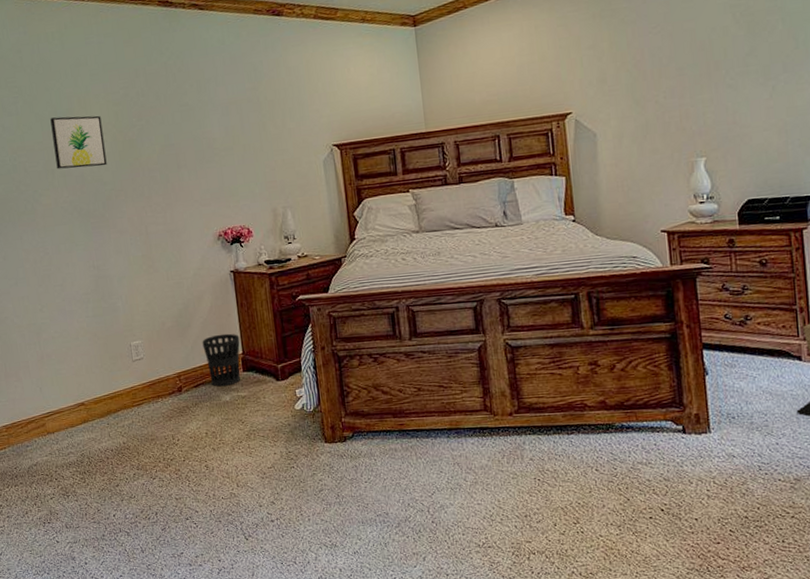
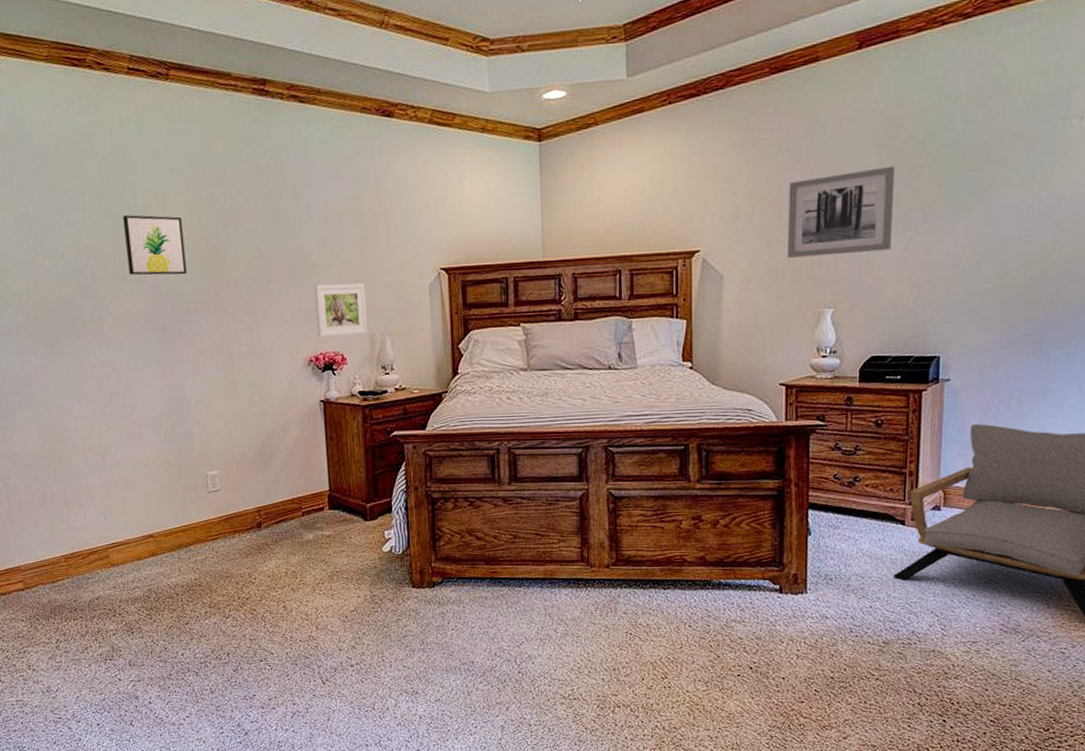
wastebasket: present [202,333,240,387] -> none [285,468,327,524]
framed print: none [220,163,270,214] -> present [314,283,368,337]
wall art: none [650,22,755,113] -> present [788,165,895,258]

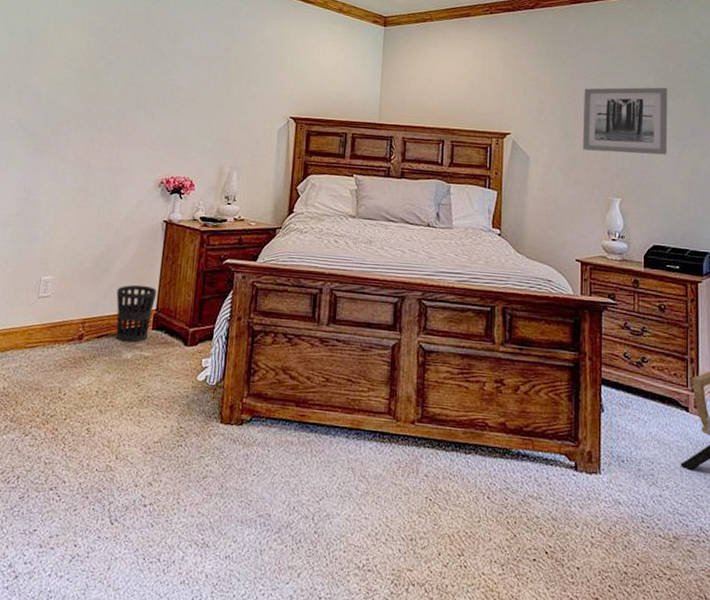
wall art: present [123,215,187,275] -> none [14,33,73,91]
wastebasket: none [285,468,327,524] -> present [115,284,157,343]
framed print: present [314,283,368,337] -> none [172,116,222,166]

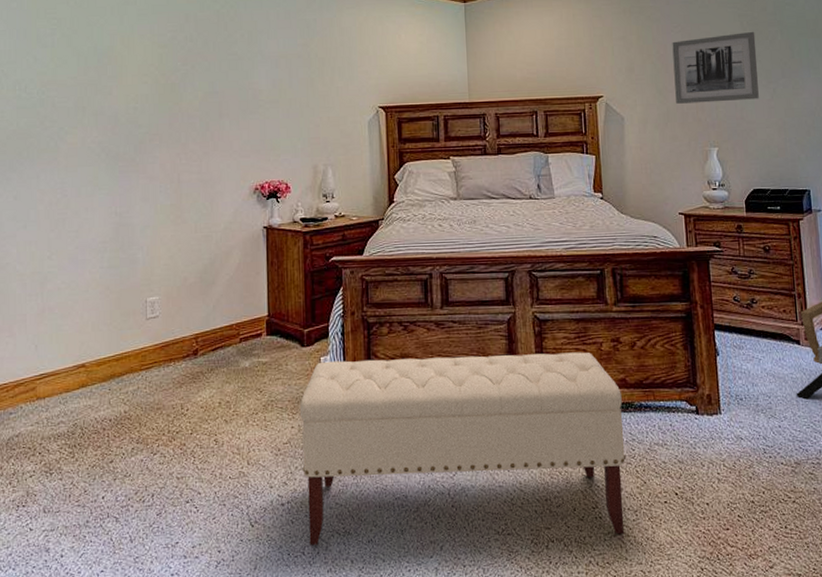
wastebasket: present [115,284,157,343] -> none [225,293,267,351]
bench: none [166,363,500,588] -> present [299,352,627,546]

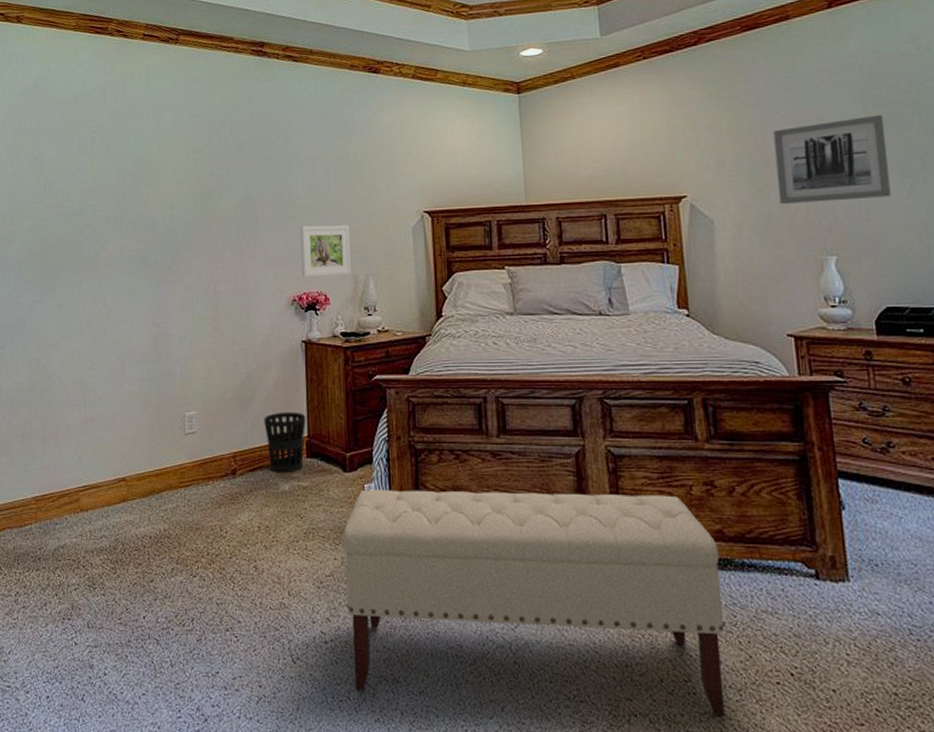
wastebasket: none [225,293,267,351] -> present [264,411,306,473]
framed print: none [263,118,311,167] -> present [300,225,351,277]

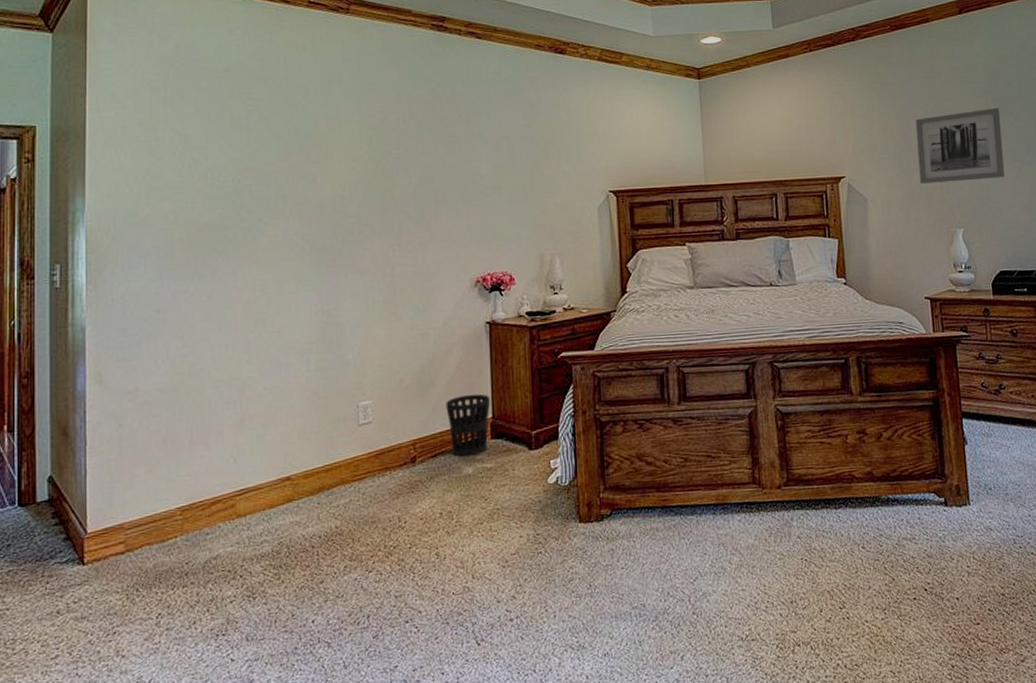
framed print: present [300,225,351,277] -> none [484,205,537,258]
bench: present [342,489,726,717] -> none [528,445,874,663]

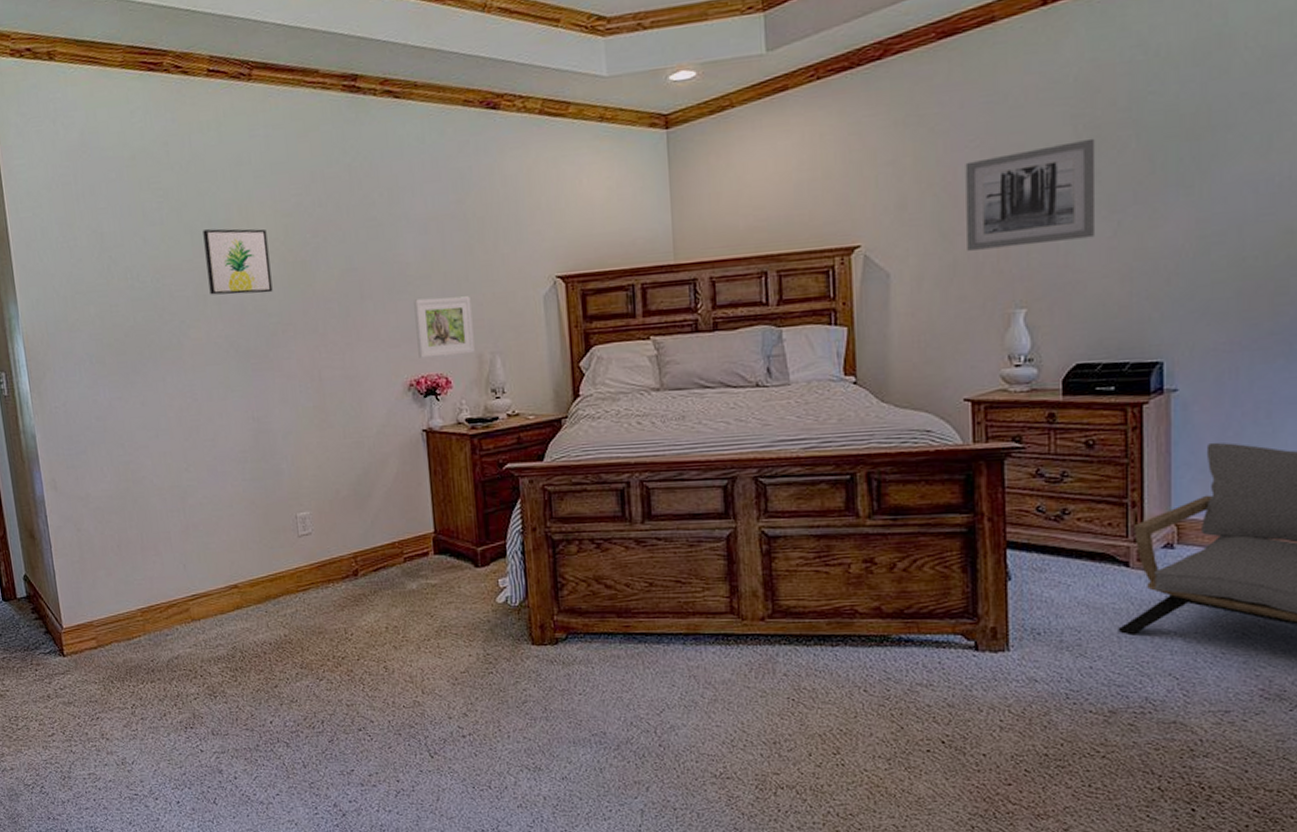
wall art: none [289,137,353,196] -> present [203,228,273,295]
wastebasket: present [446,394,491,457] -> none [384,507,432,572]
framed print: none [484,205,537,258] -> present [414,296,475,358]

